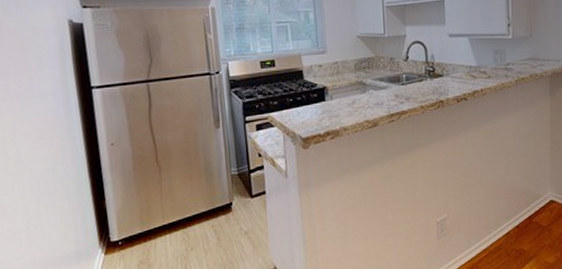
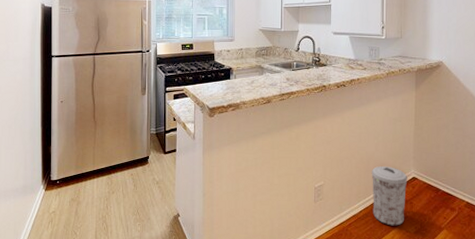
trash can: none [502,190,545,257] -> present [371,166,408,226]

